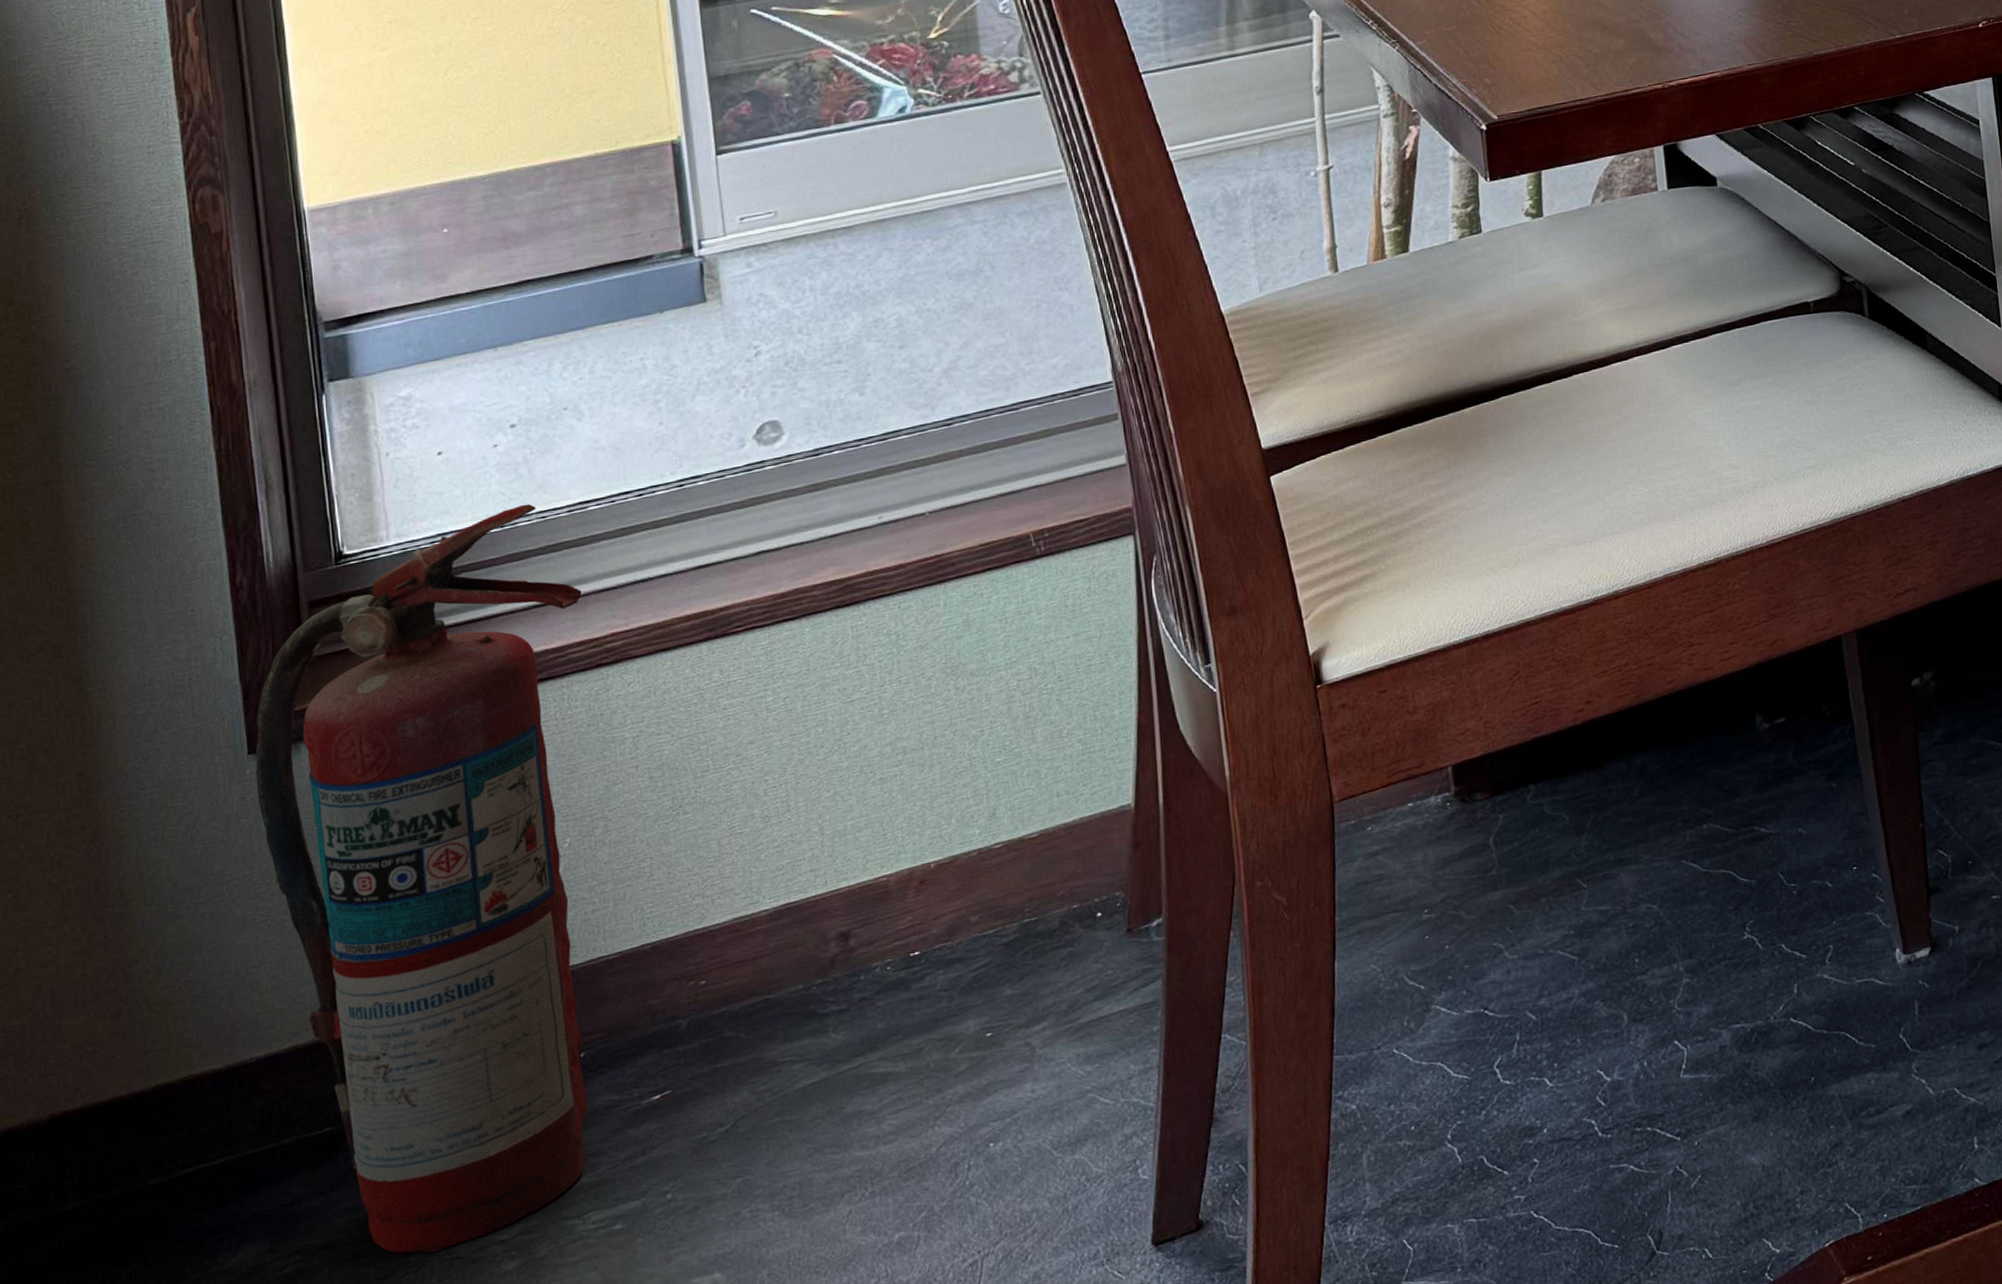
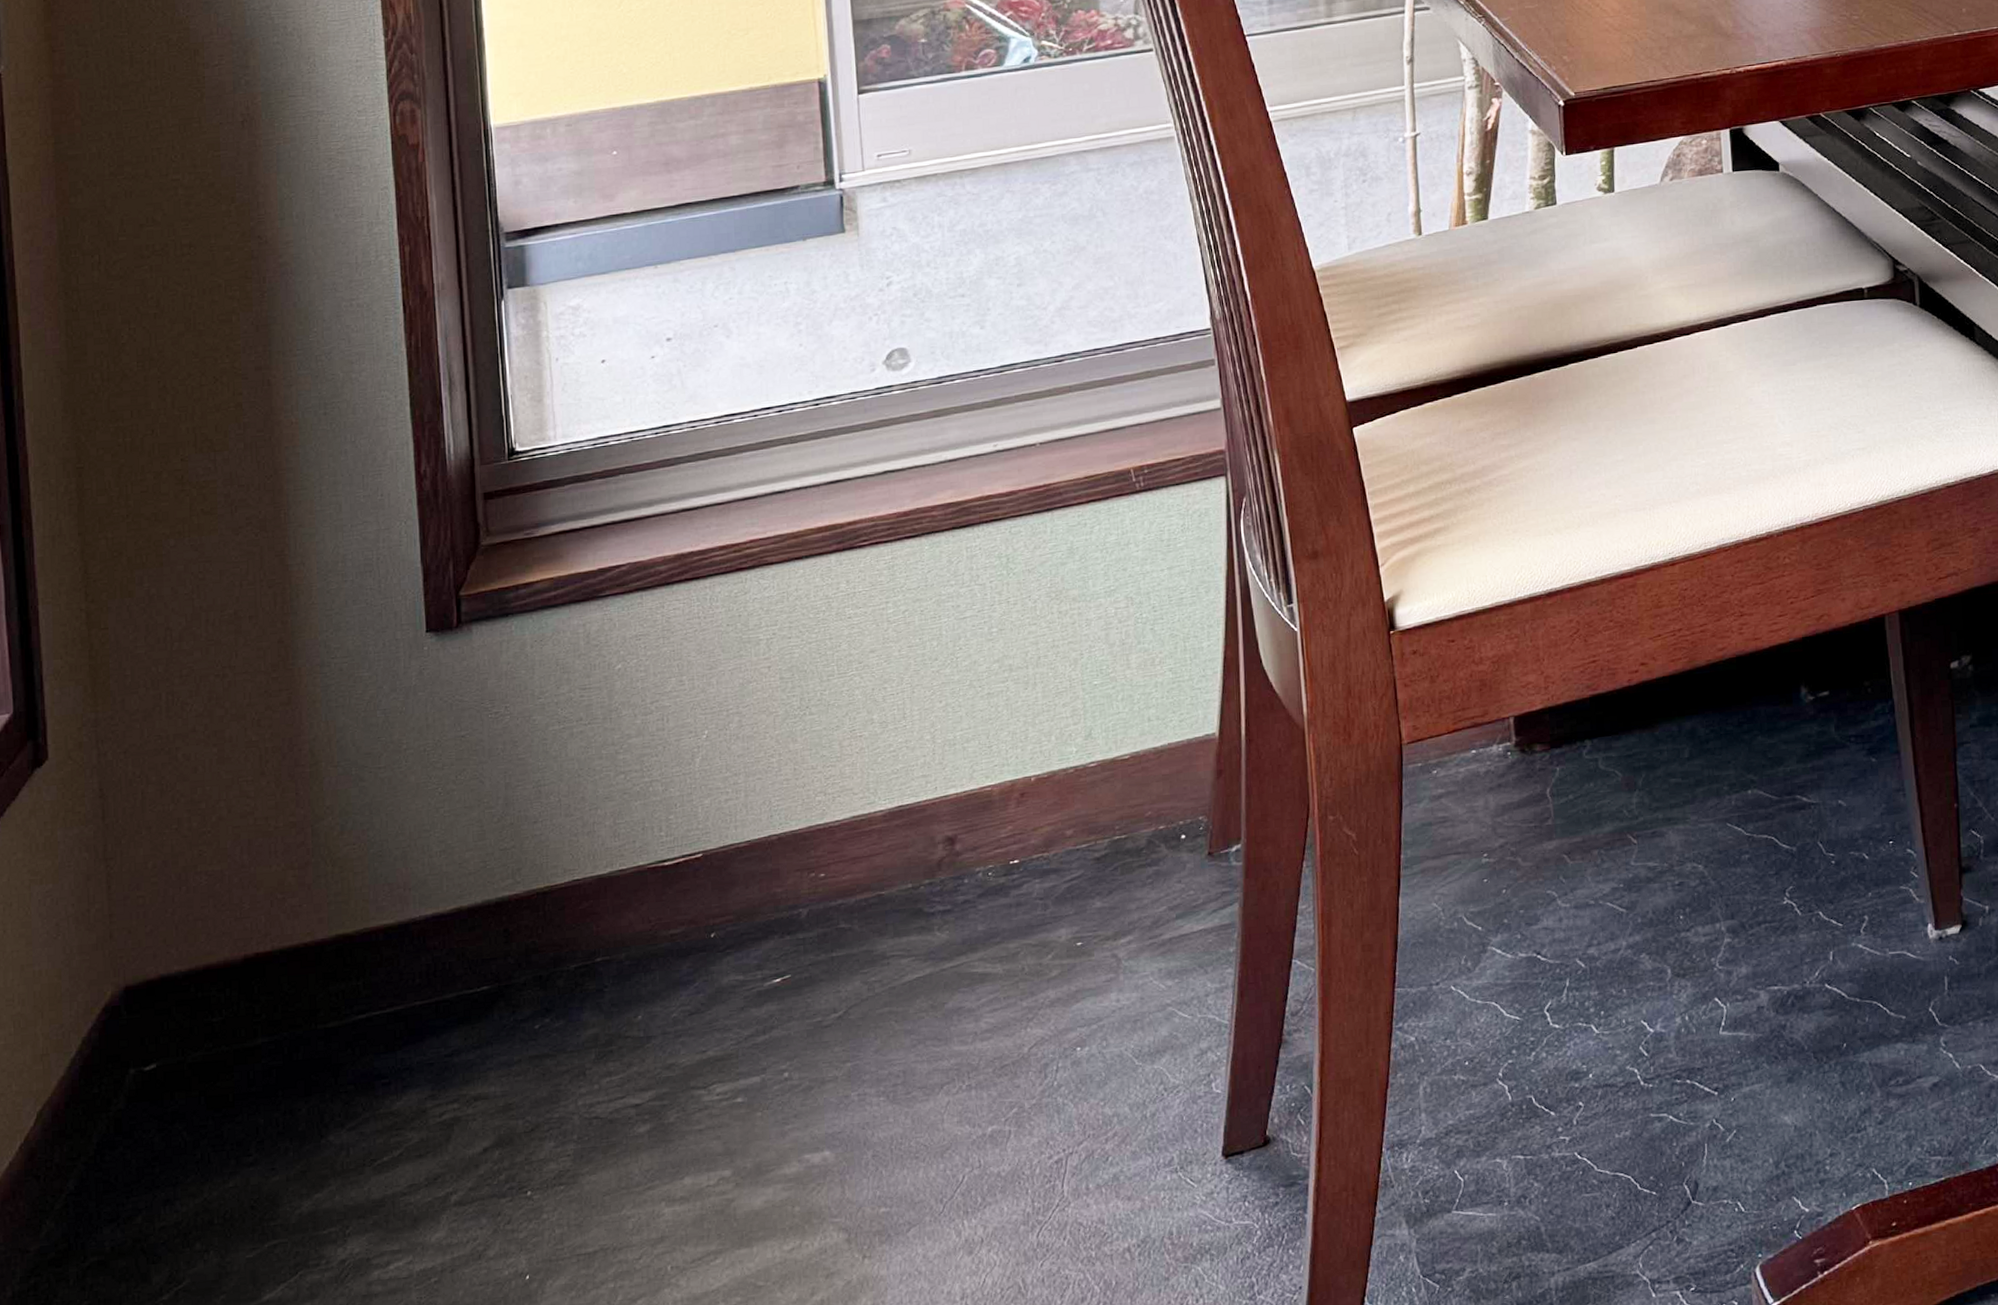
fire extinguisher: present [255,503,587,1254] -> none [432,413,725,1111]

